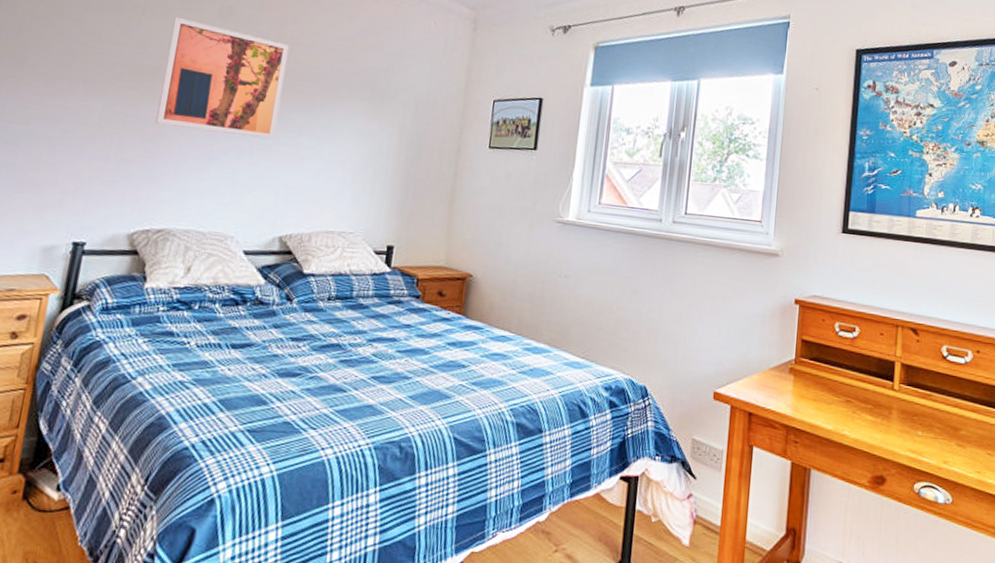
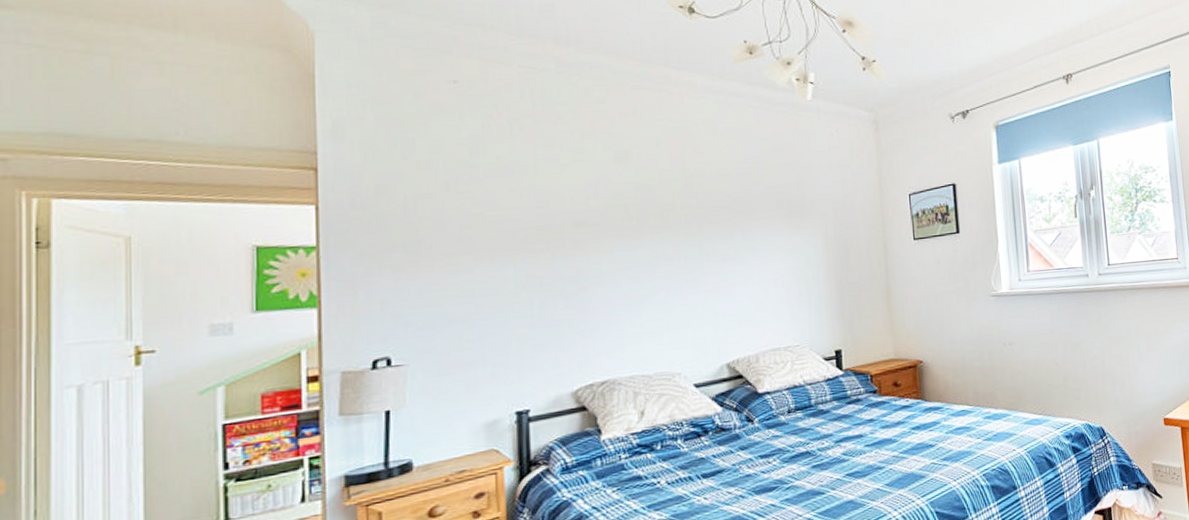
wall art: present [154,17,290,140] -> none [568,171,701,280]

